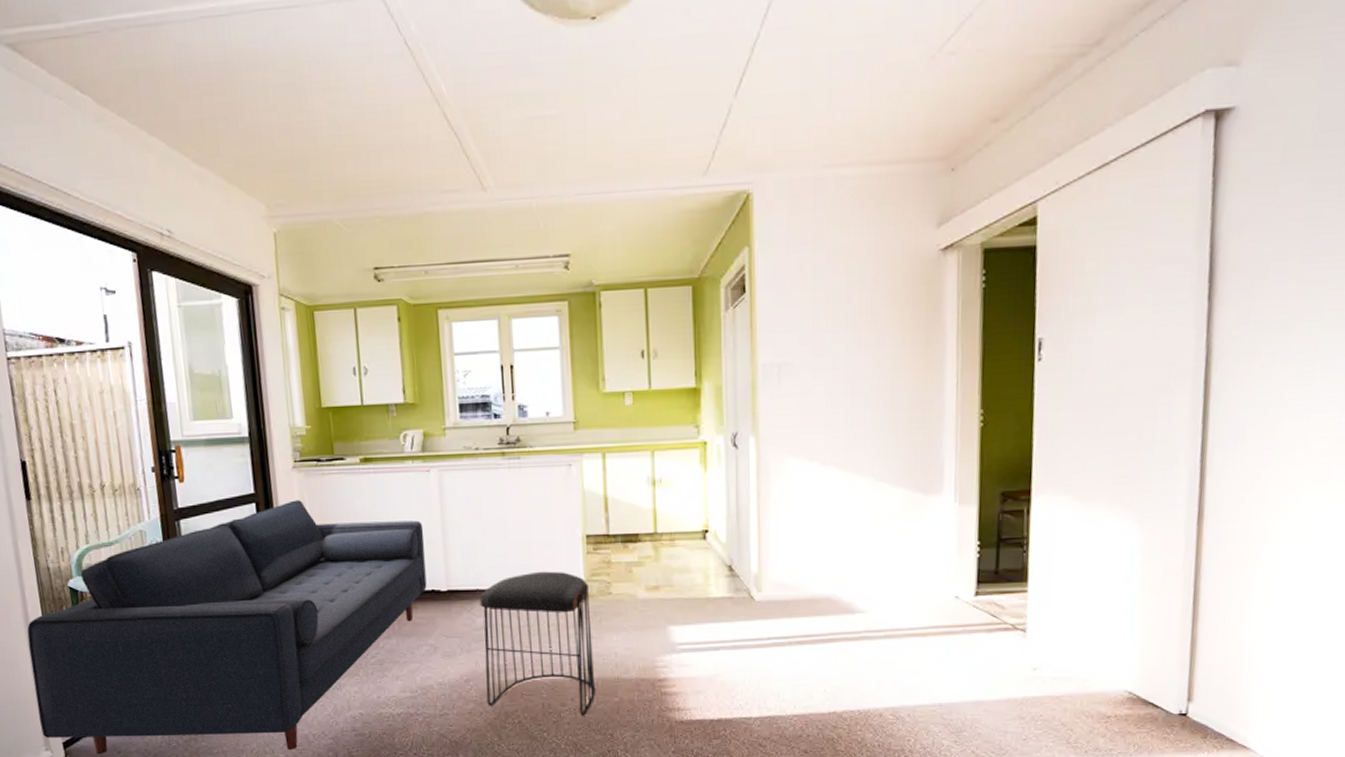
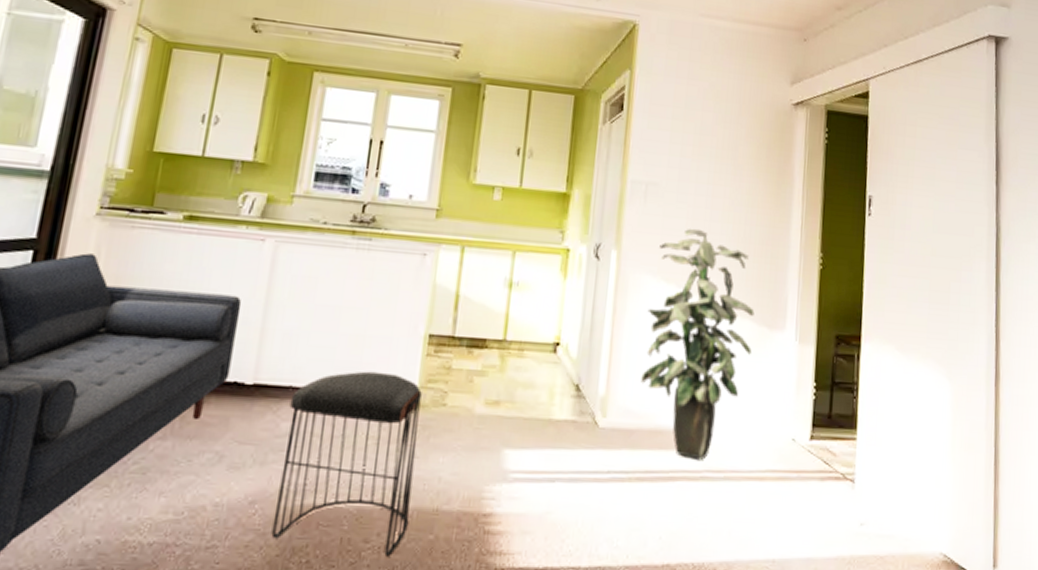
indoor plant: none [792,403,907,622] -> present [641,228,755,460]

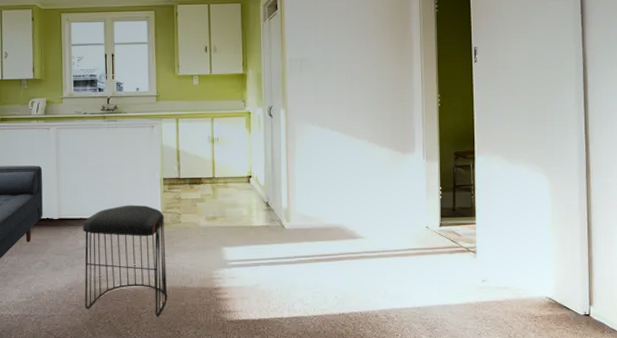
indoor plant: present [641,228,755,460] -> none [311,87,390,245]

